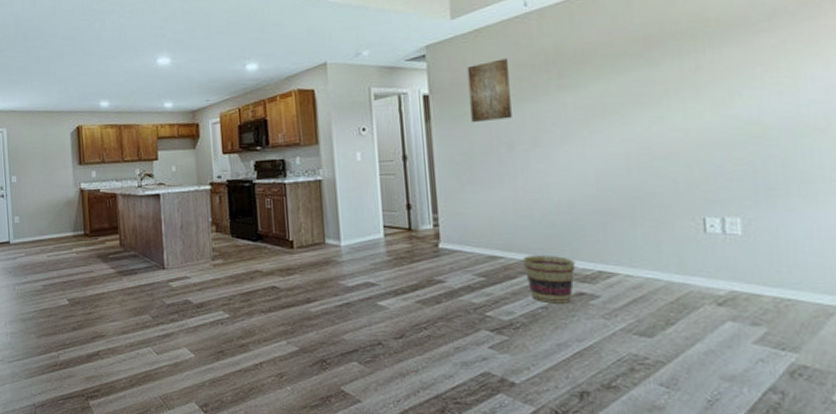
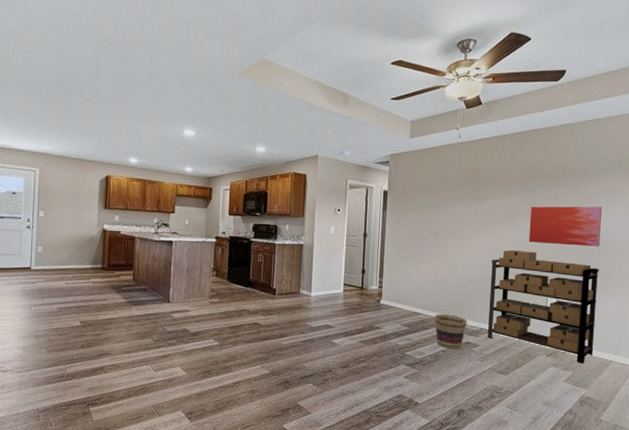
wall art: present [467,58,512,122] -> none [414,172,444,216]
shelving unit: none [602,151,802,314] -> present [488,250,599,364]
wall art: none [655,70,787,139] -> present [528,206,602,247]

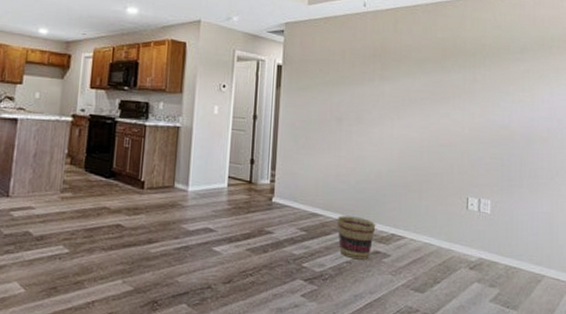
shelving unit: present [488,250,599,364] -> none [400,139,525,279]
wall art: present [528,206,602,247] -> none [445,88,525,138]

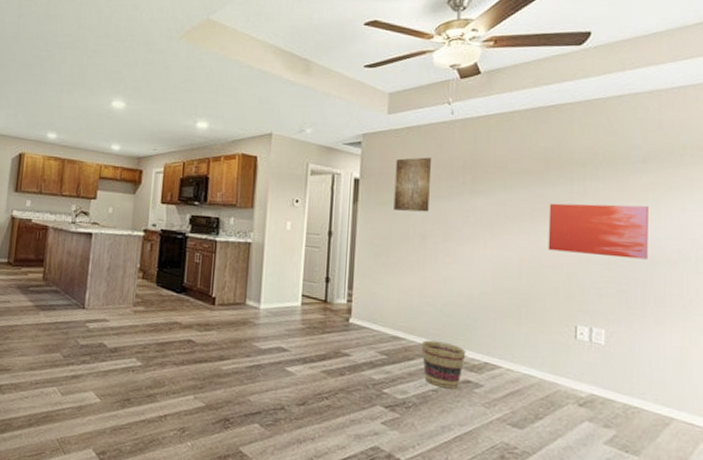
wall art: none [313,45,347,97] -> present [393,157,432,212]
wall art: none [445,88,525,138] -> present [548,203,648,260]

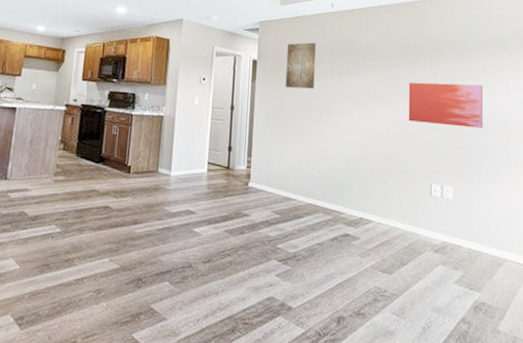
basket: present [421,340,466,389] -> none [309,200,346,242]

